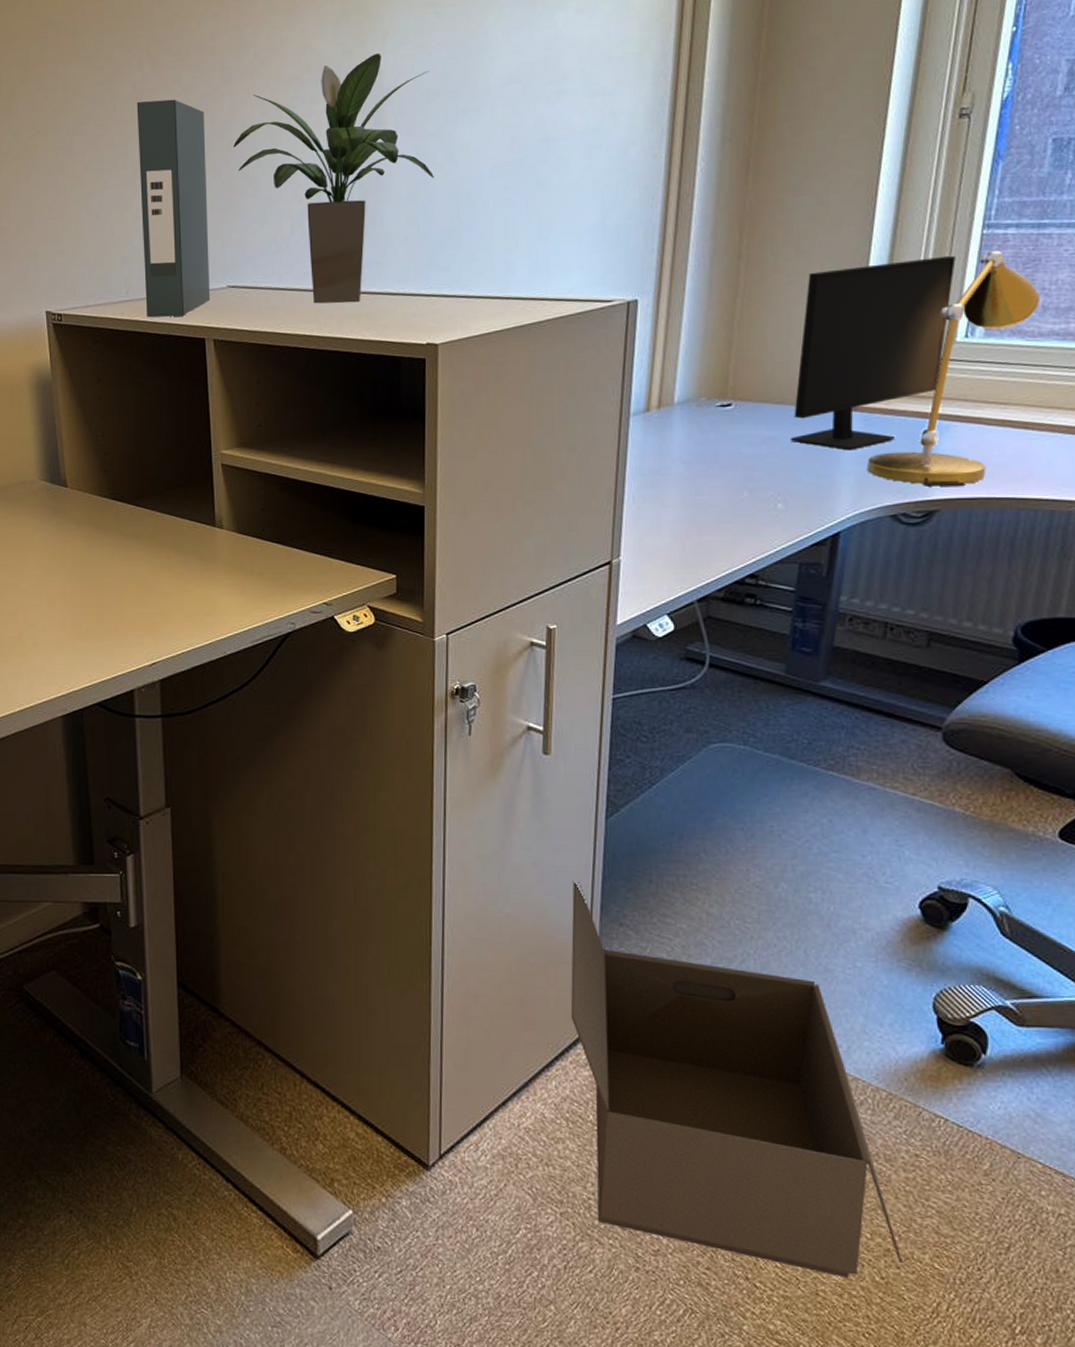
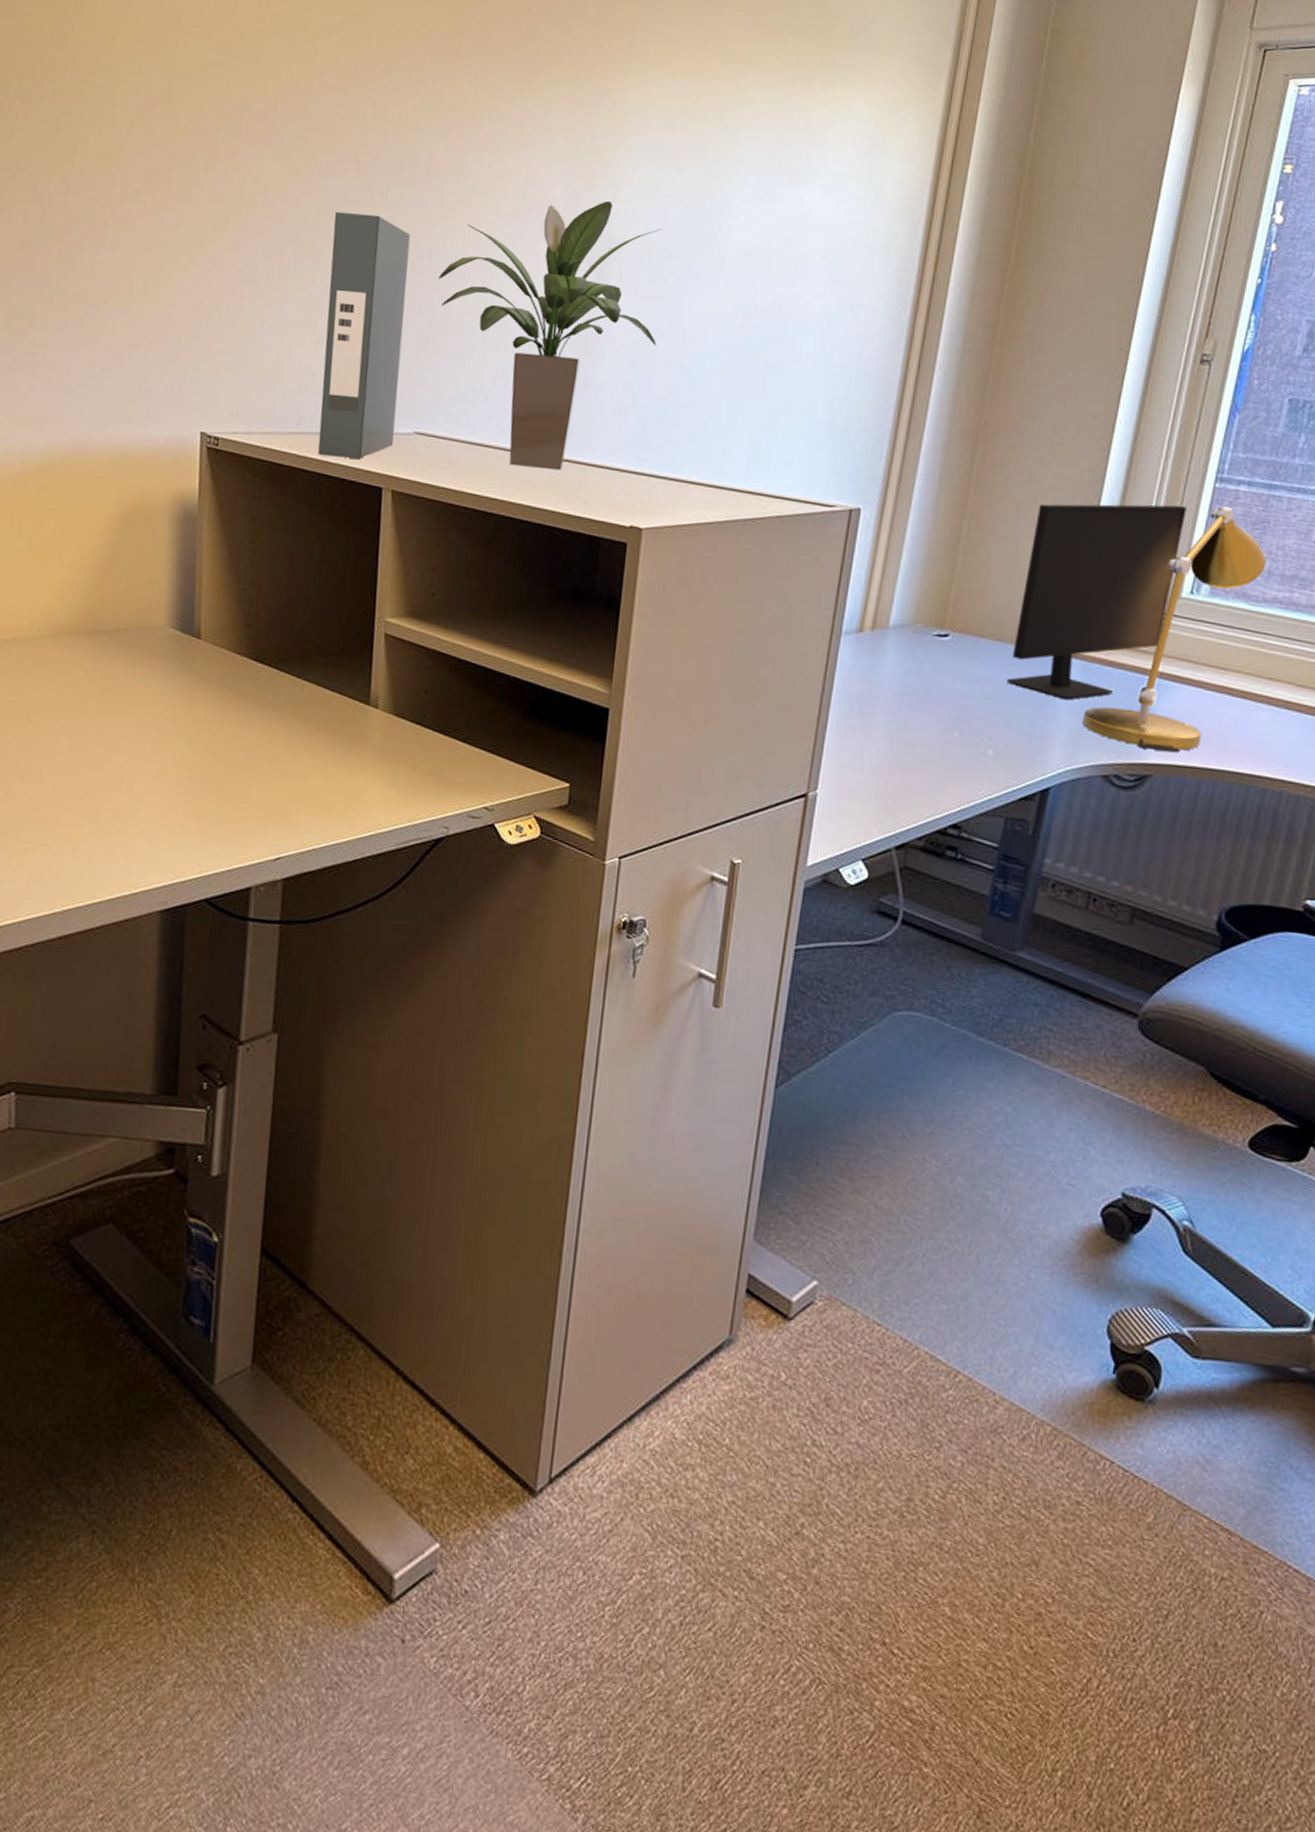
cardboard box: present [570,880,903,1278] -> none [715,1156,1054,1646]

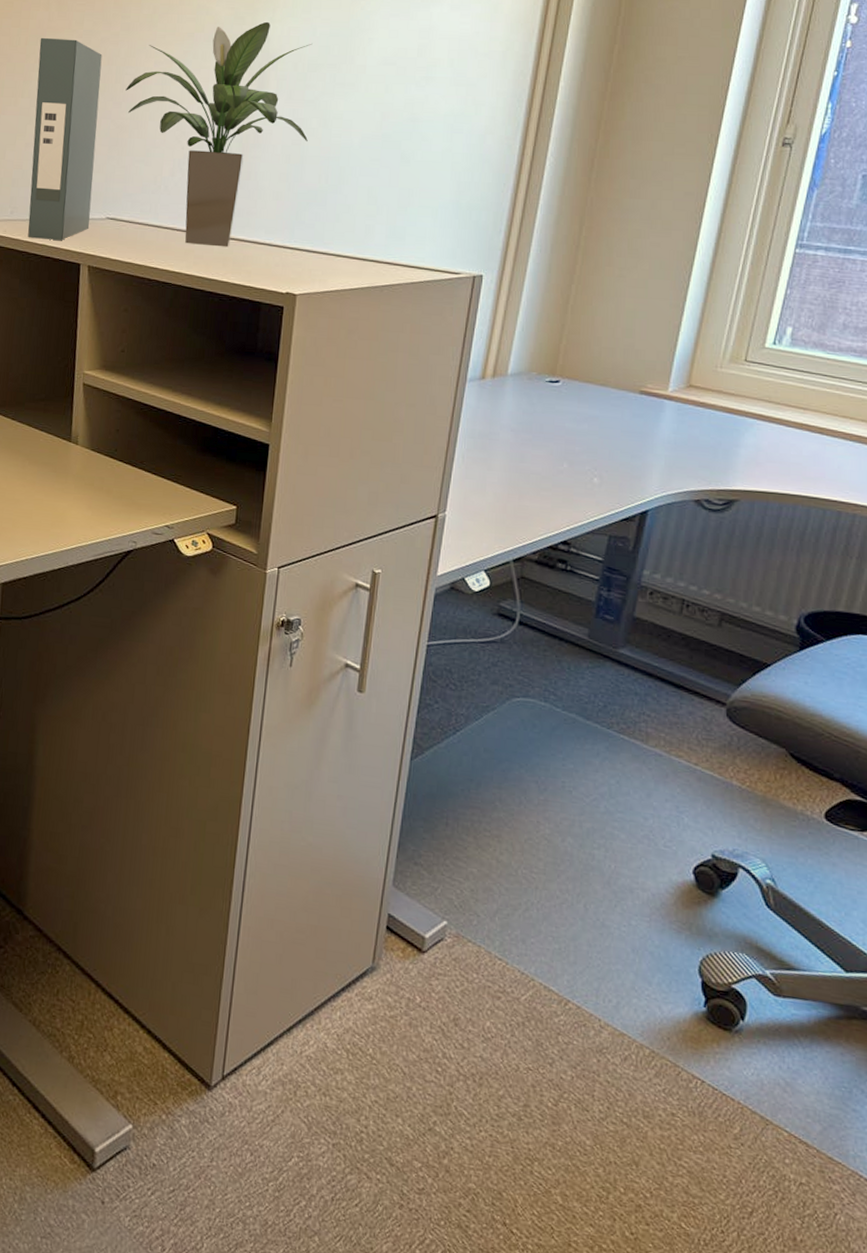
monitor: present [1006,504,1187,700] -> none [610,268,770,436]
desk lamp: present [1081,506,1267,752] -> none [676,269,842,480]

